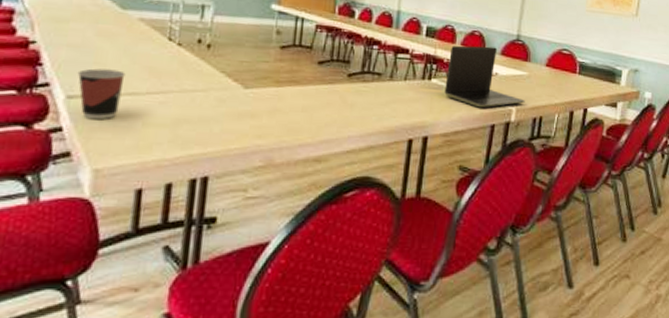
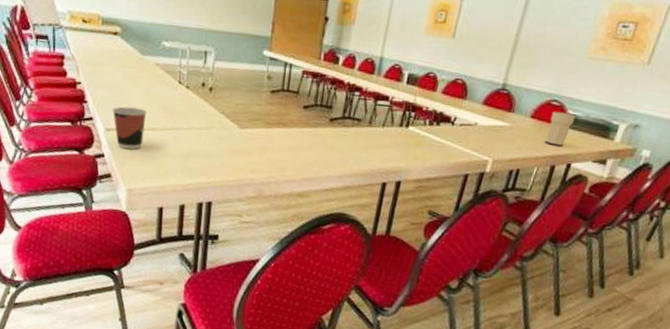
laptop computer: present [444,45,525,108] -> none [420,93,503,157]
cup: none [561,59,585,93] -> present [545,111,576,147]

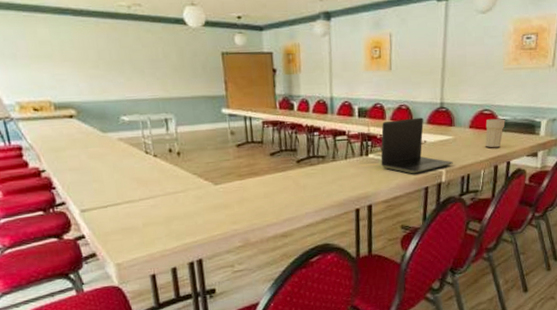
cup: present [112,106,147,149] -> none [83,184,122,226]
laptop computer: none [420,93,503,157] -> present [381,117,453,174]

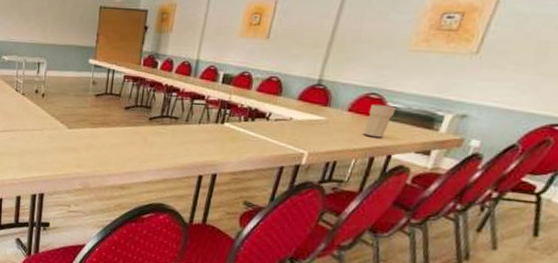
laptop computer: present [381,117,453,174] -> none [236,91,319,151]

